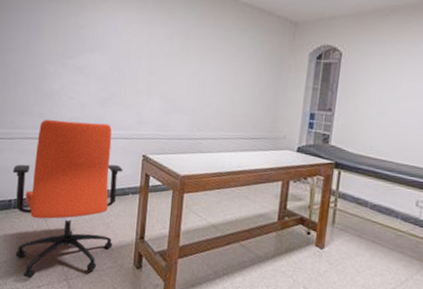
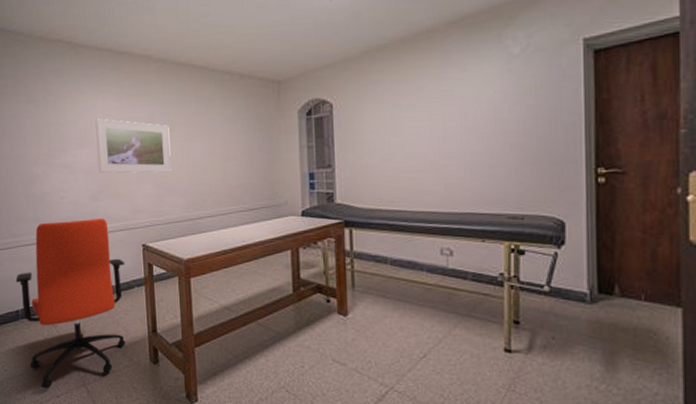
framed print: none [111,27,186,91] -> present [95,118,172,174]

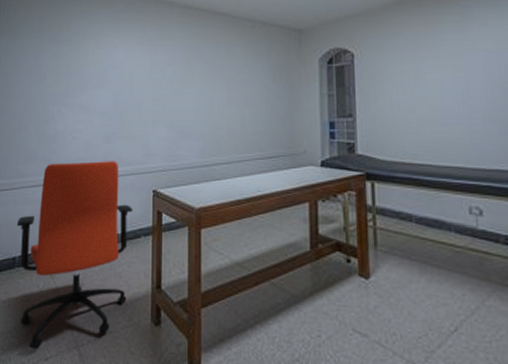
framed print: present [95,118,172,174] -> none [115,60,189,116]

